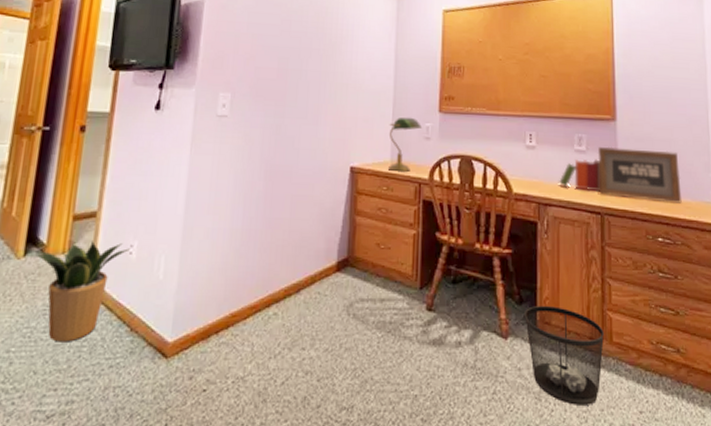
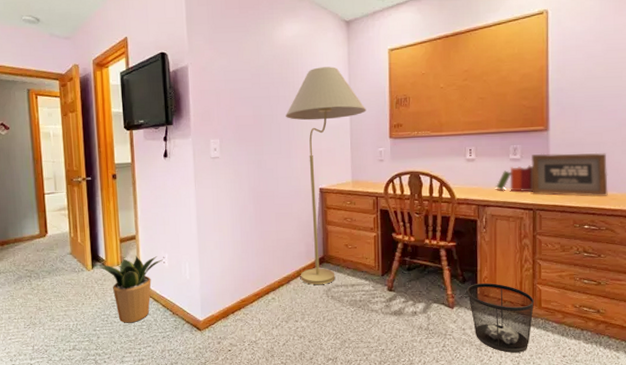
floor lamp: none [315,20,414,297] -> present [286,66,366,285]
desk lamp: present [388,117,423,173] -> none [348,144,377,190]

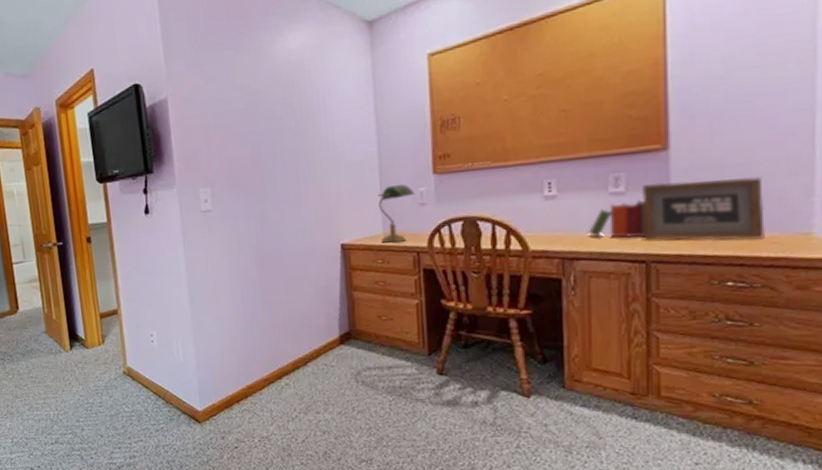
potted plant: present [99,256,163,323] -> none [78,334,151,413]
floor lamp: present [286,66,366,285] -> none [292,84,400,367]
desk lamp: none [348,144,377,190] -> present [377,184,416,244]
waste bin: present [466,283,534,353] -> none [548,364,649,457]

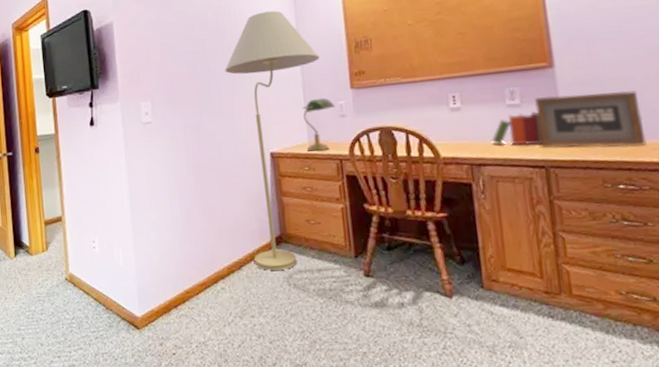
floor lamp: none [292,84,400,367] -> present [225,10,320,271]

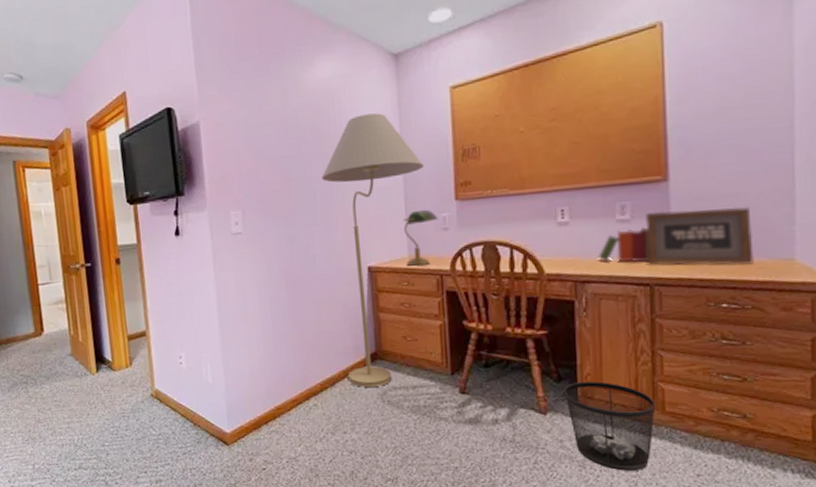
waste bin: none [467,264,562,357] -> present [563,381,655,471]

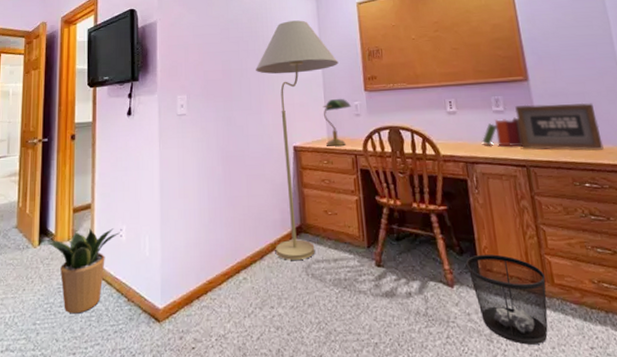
potted plant: none [105,356,180,437] -> present [47,228,120,314]

